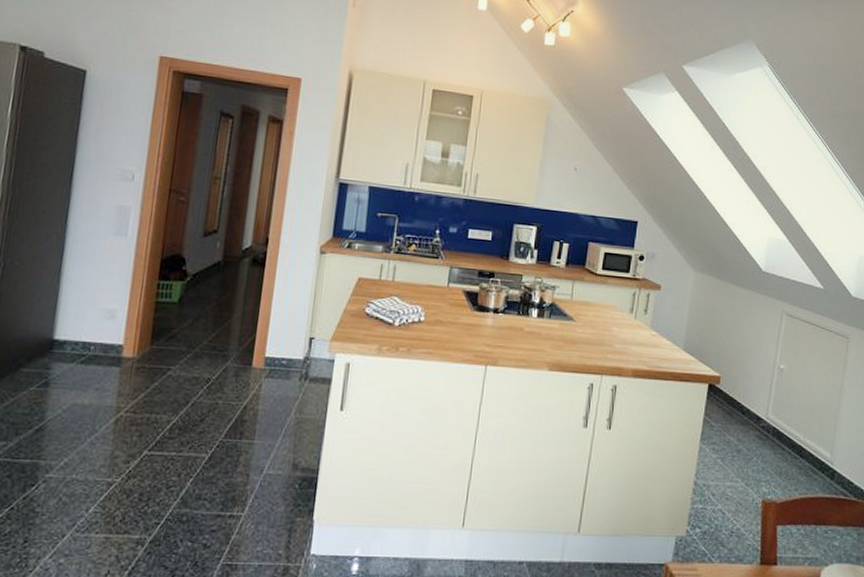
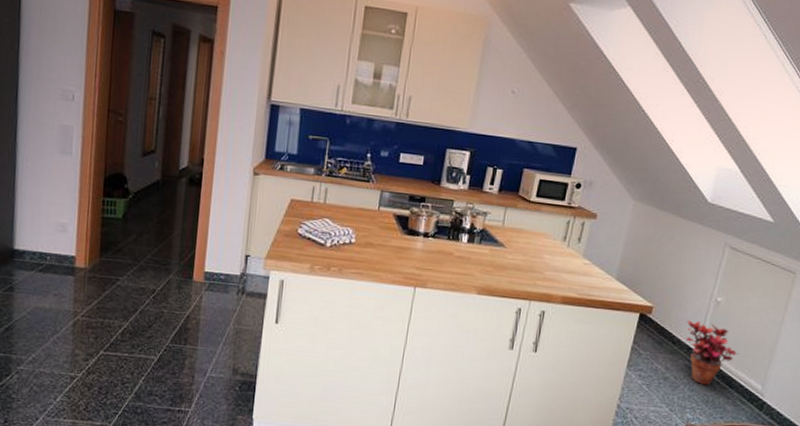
potted plant: none [754,389,805,457] -> present [685,320,738,386]

